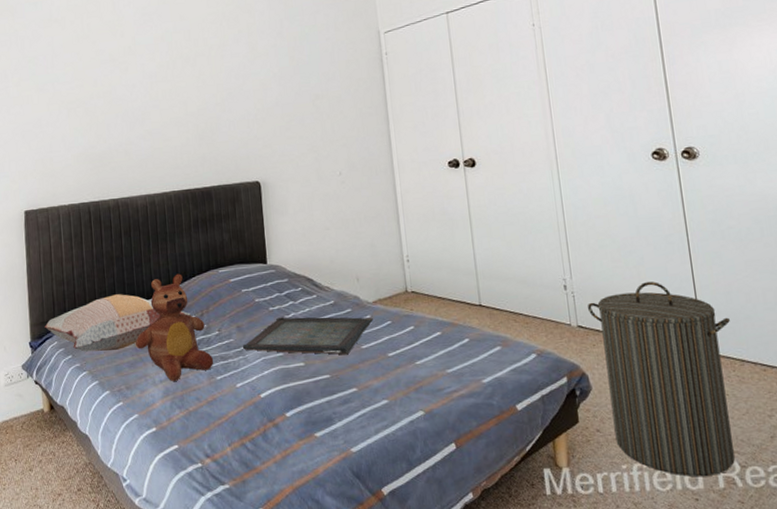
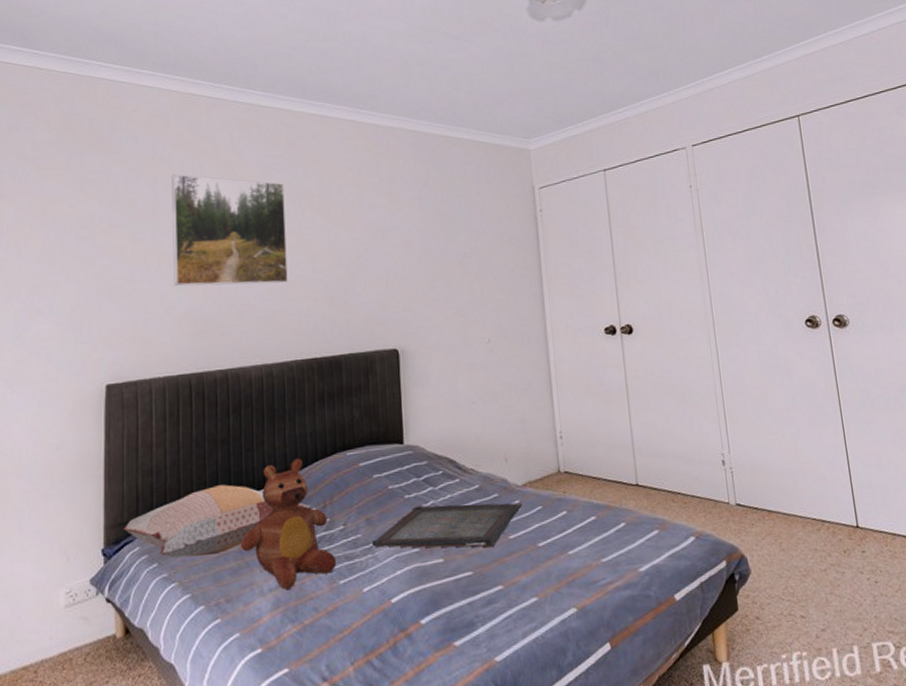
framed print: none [65,33,165,129] -> present [172,174,289,286]
laundry hamper: present [588,282,735,477] -> none [746,454,890,662]

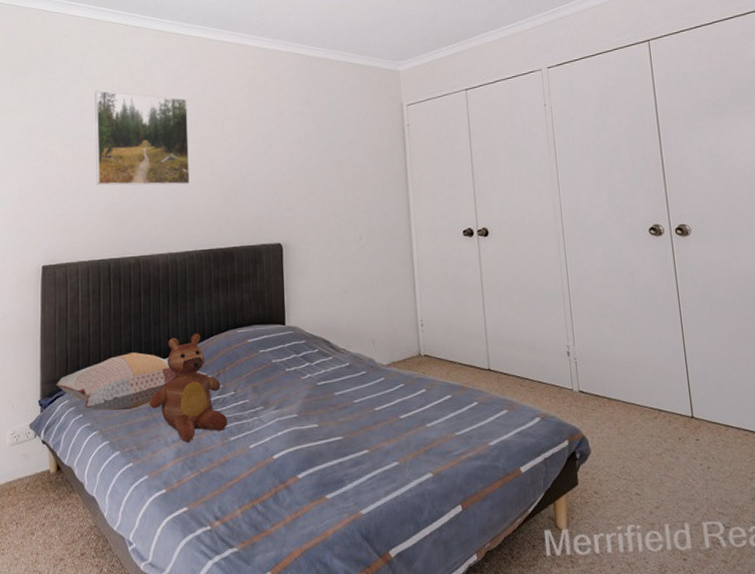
serving tray: present [371,502,522,548] -> none [257,378,387,417]

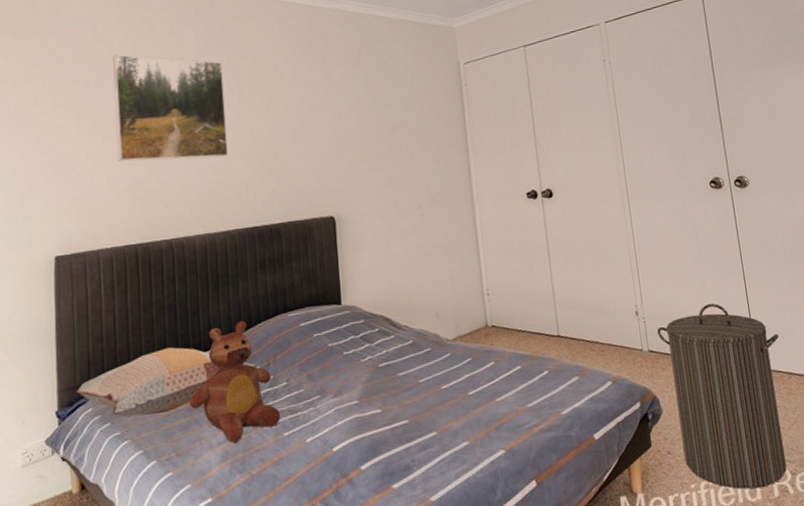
laundry hamper: none [589,350,720,538] -> present [657,303,787,489]

